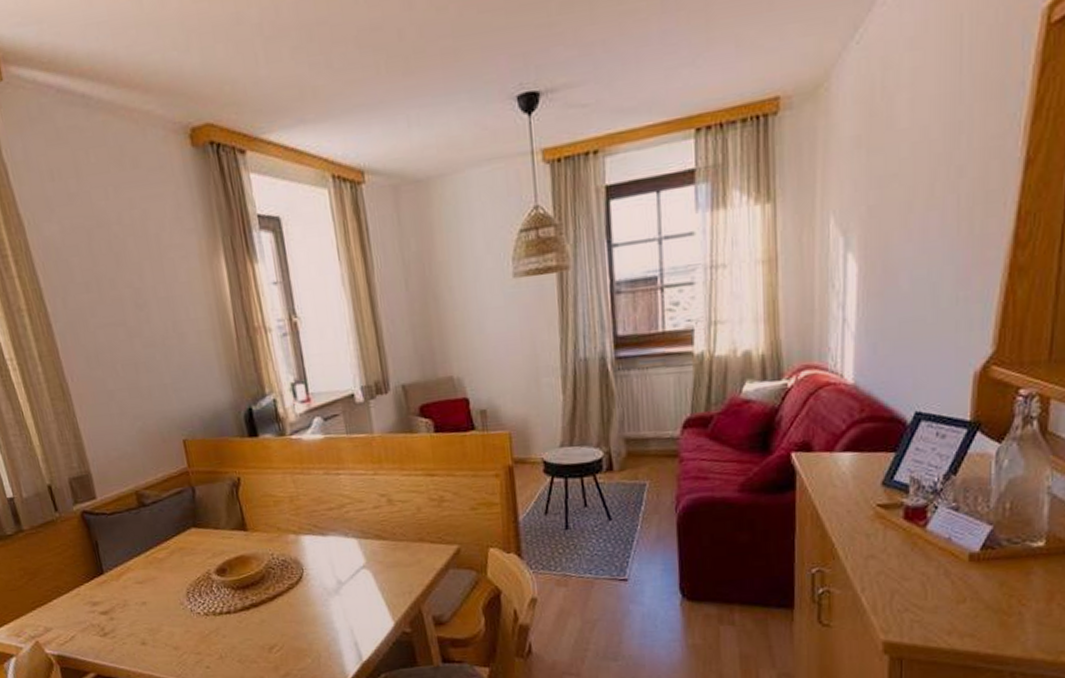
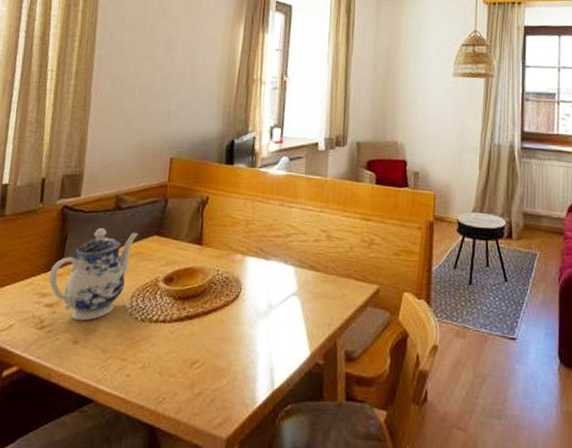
teapot: none [92,528,176,624] -> present [48,227,138,321]

